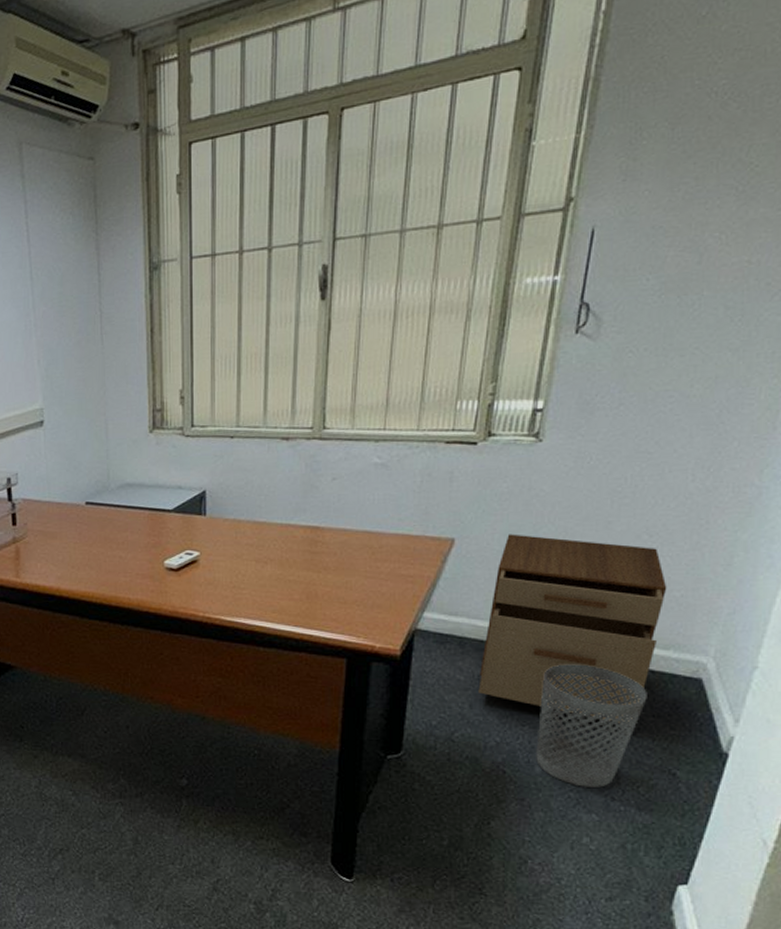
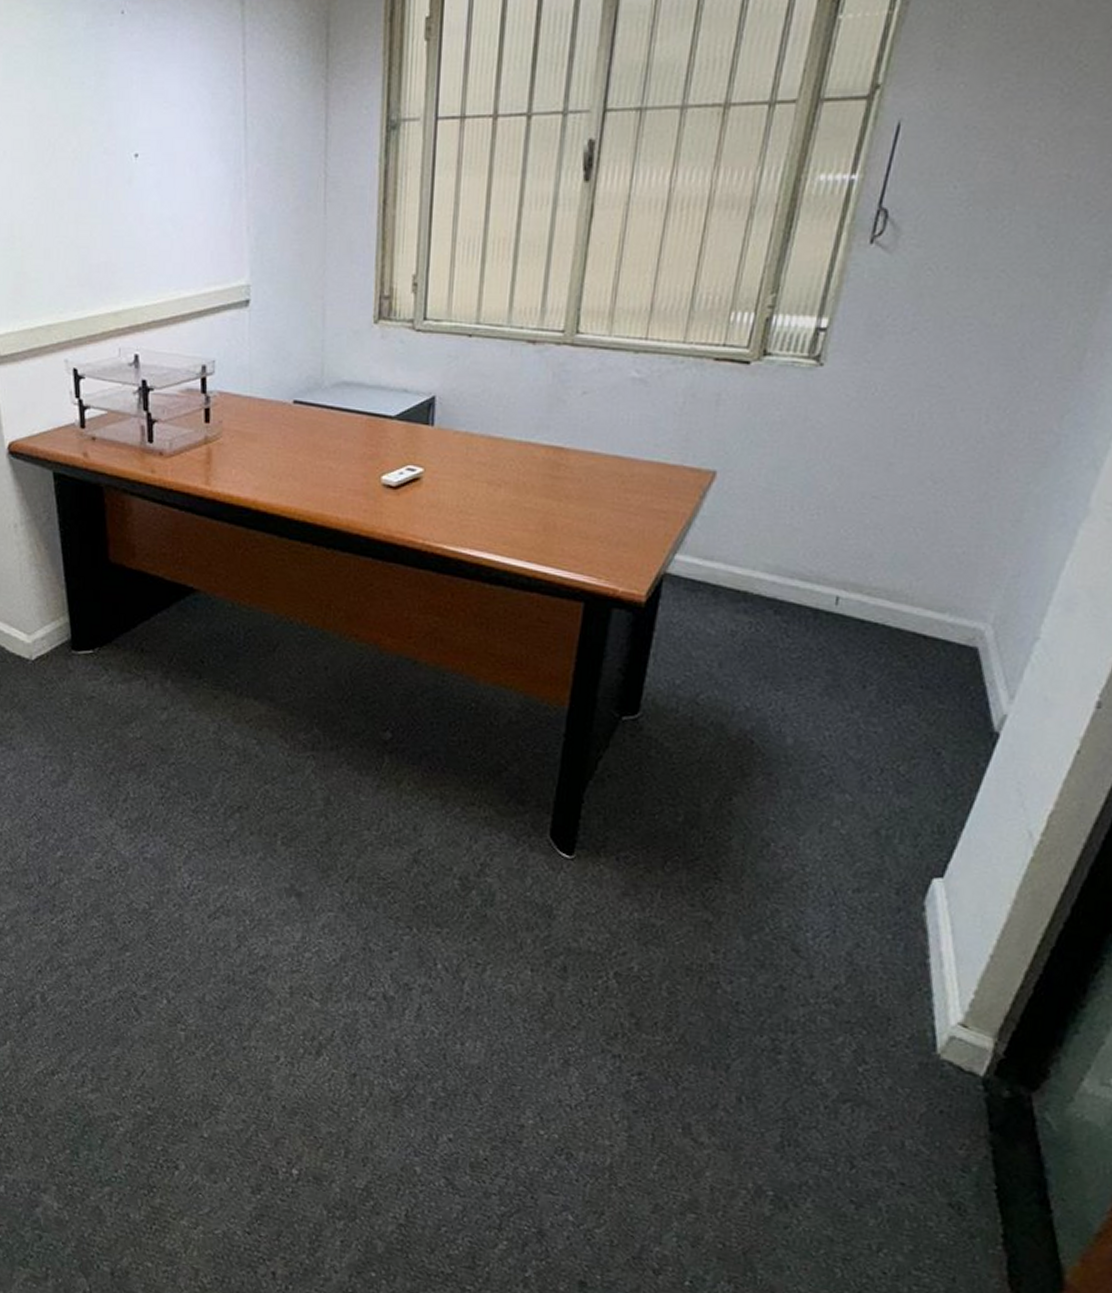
filing cabinet: present [478,534,667,723] -> none [730,470,949,693]
wastebasket: present [536,664,647,788] -> none [788,623,917,765]

